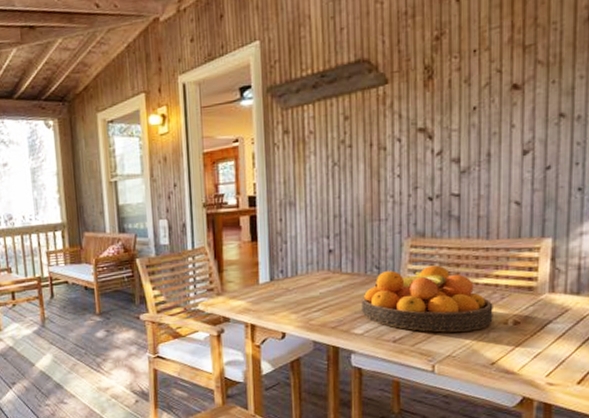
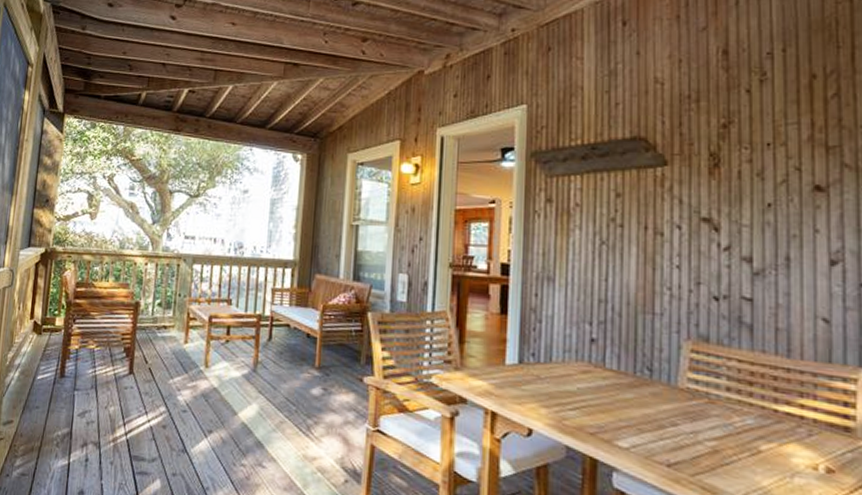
fruit bowl: present [361,265,493,333] -> none [628,374,798,471]

